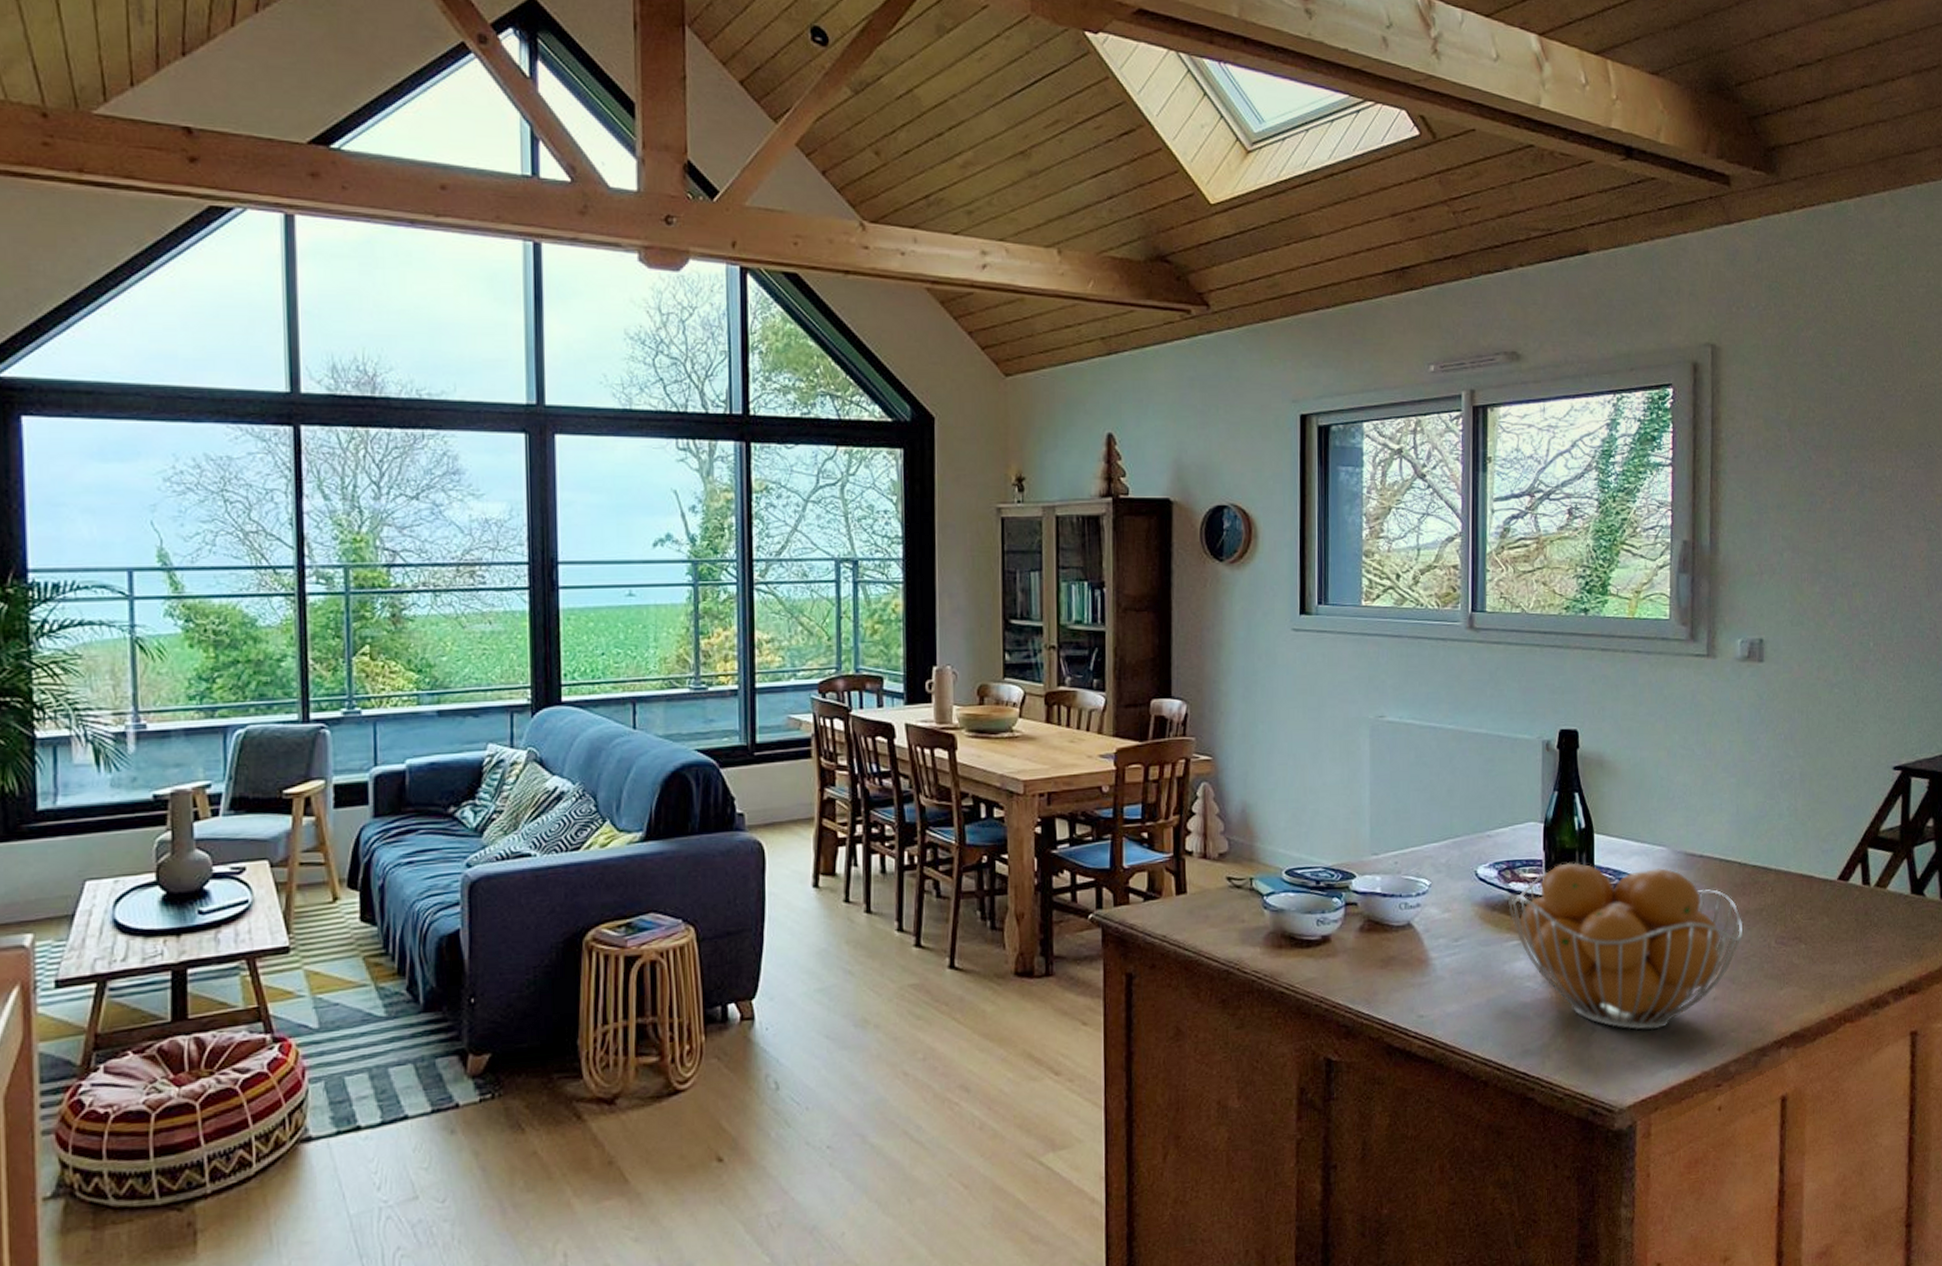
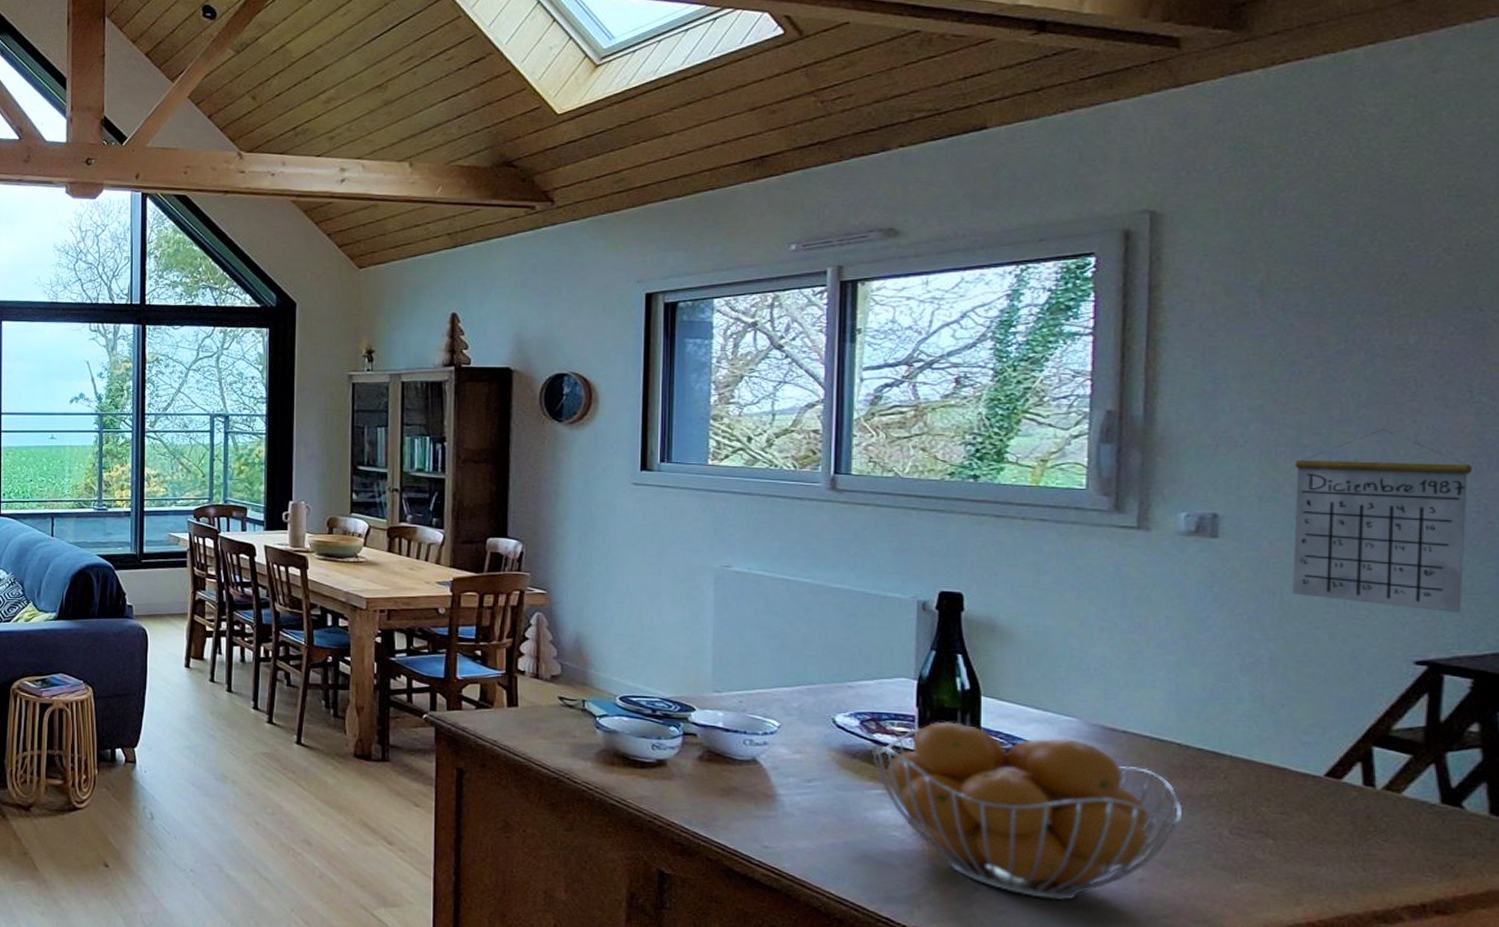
calendar: none [1814,555,1927,721] -> present [1292,430,1473,614]

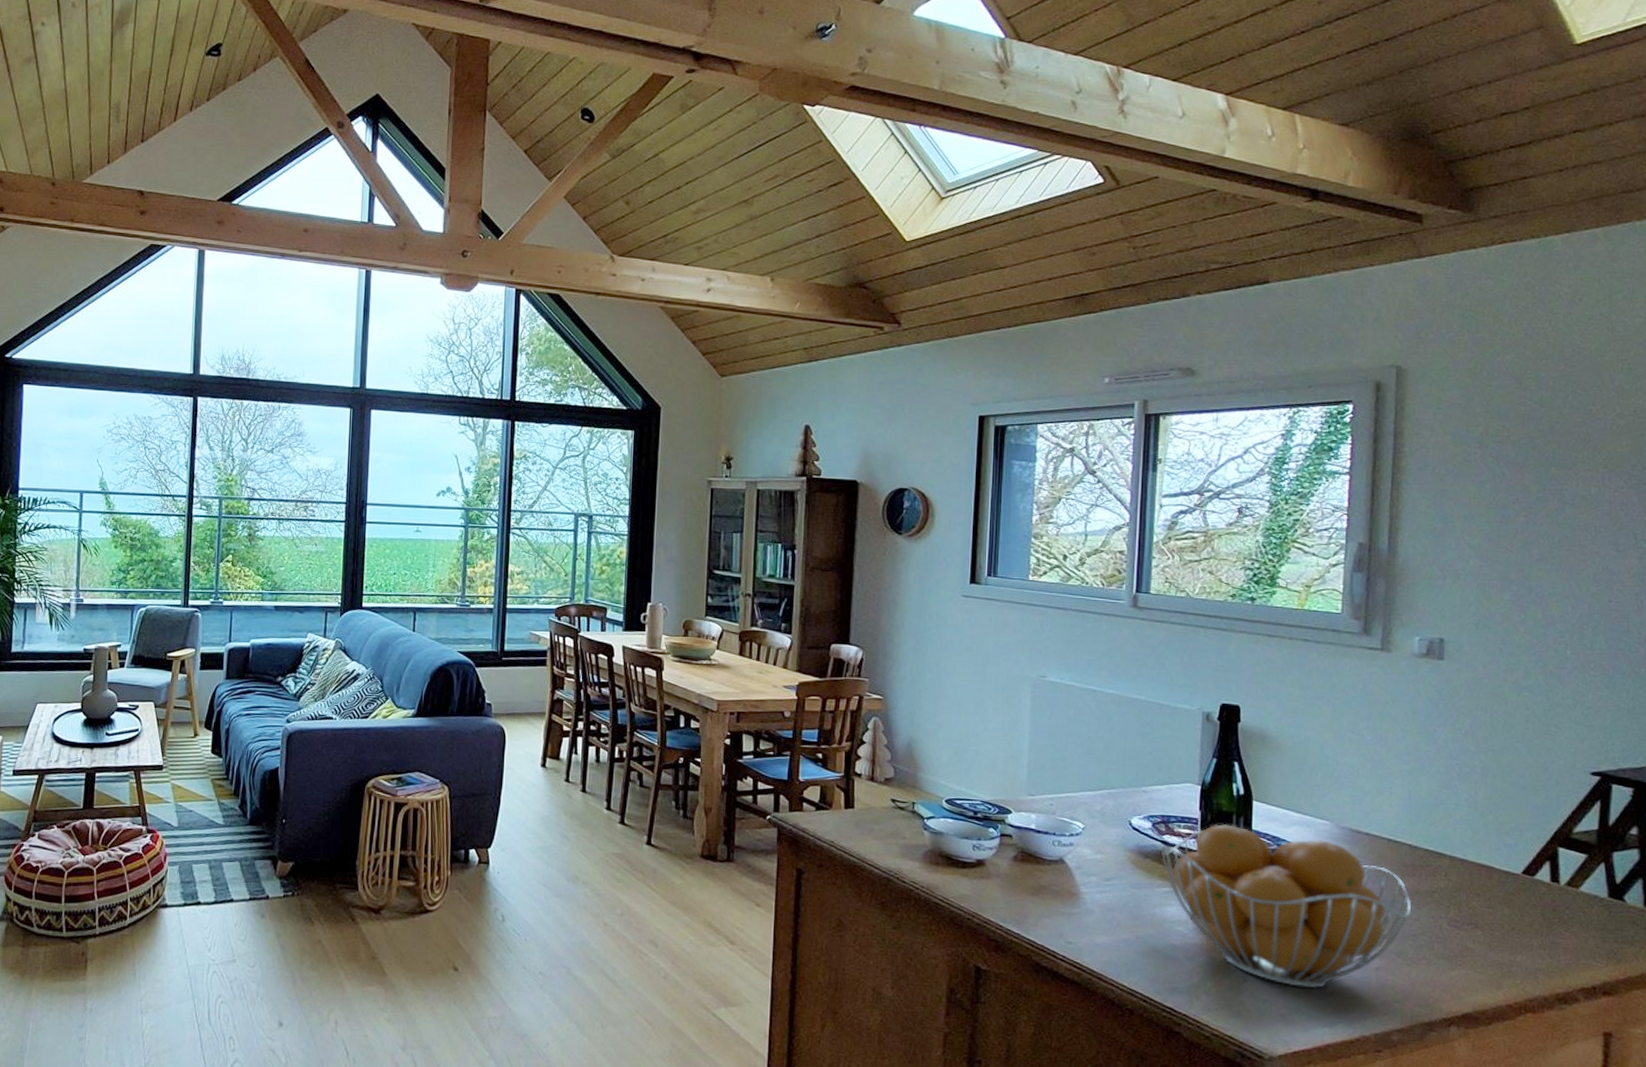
calendar: present [1292,430,1473,614] -> none [1499,568,1636,731]

